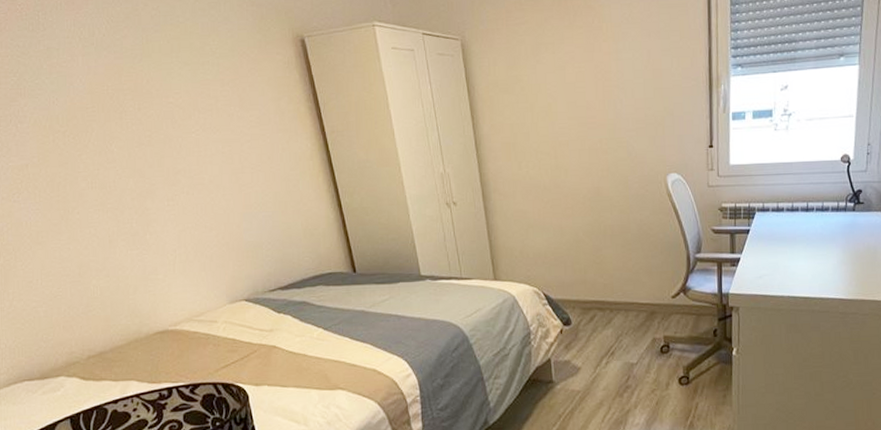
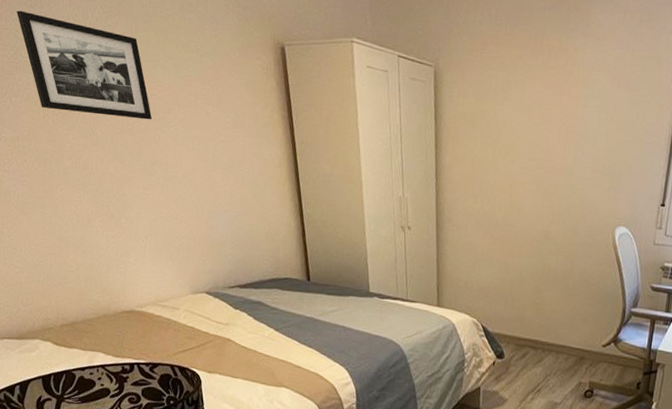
picture frame: none [18,36,172,132] -> present [17,10,153,120]

